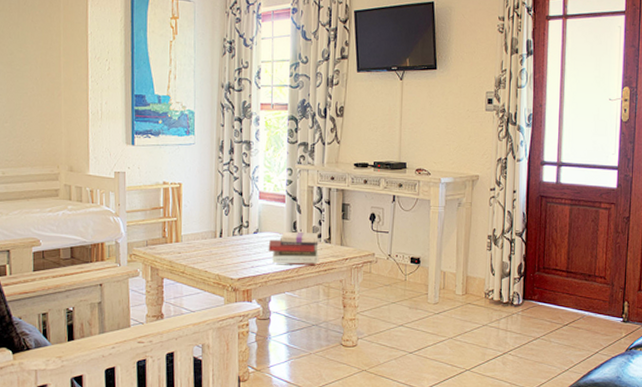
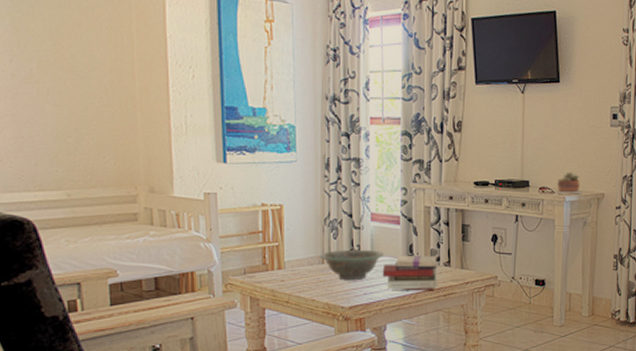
decorative bowl: none [213,225,270,253] -> present [320,249,384,279]
succulent plant: none [432,154,457,177] -> present [556,171,582,195]

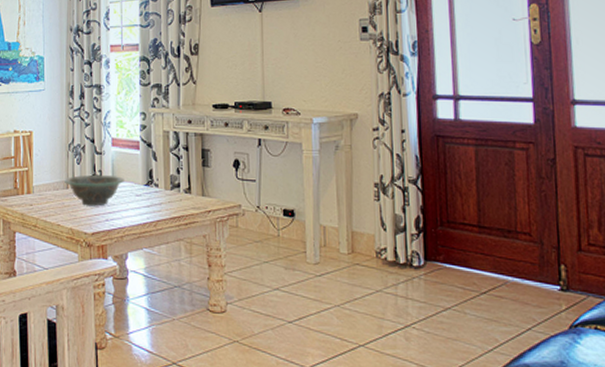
books: present [382,256,438,291] -> none [123,182,179,219]
succulent plant: present [556,171,582,195] -> none [302,91,332,117]

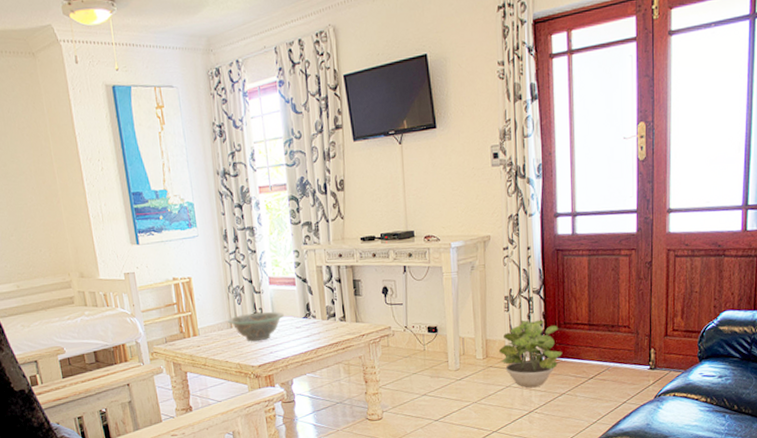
potted plant: none [366,212,446,297] -> present [498,319,563,388]

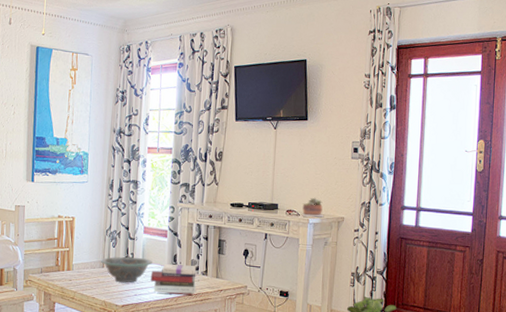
books: none [284,312,337,347] -> present [150,264,197,296]
succulent plant: none [441,217,468,242] -> present [301,197,324,218]

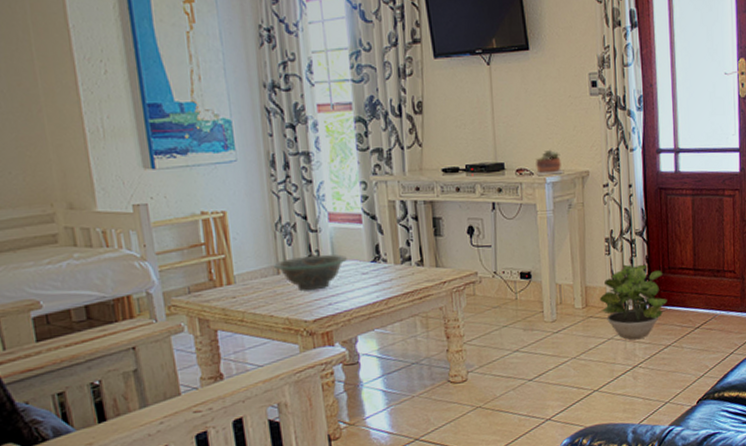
books: present [150,264,197,296] -> none [347,255,412,298]

